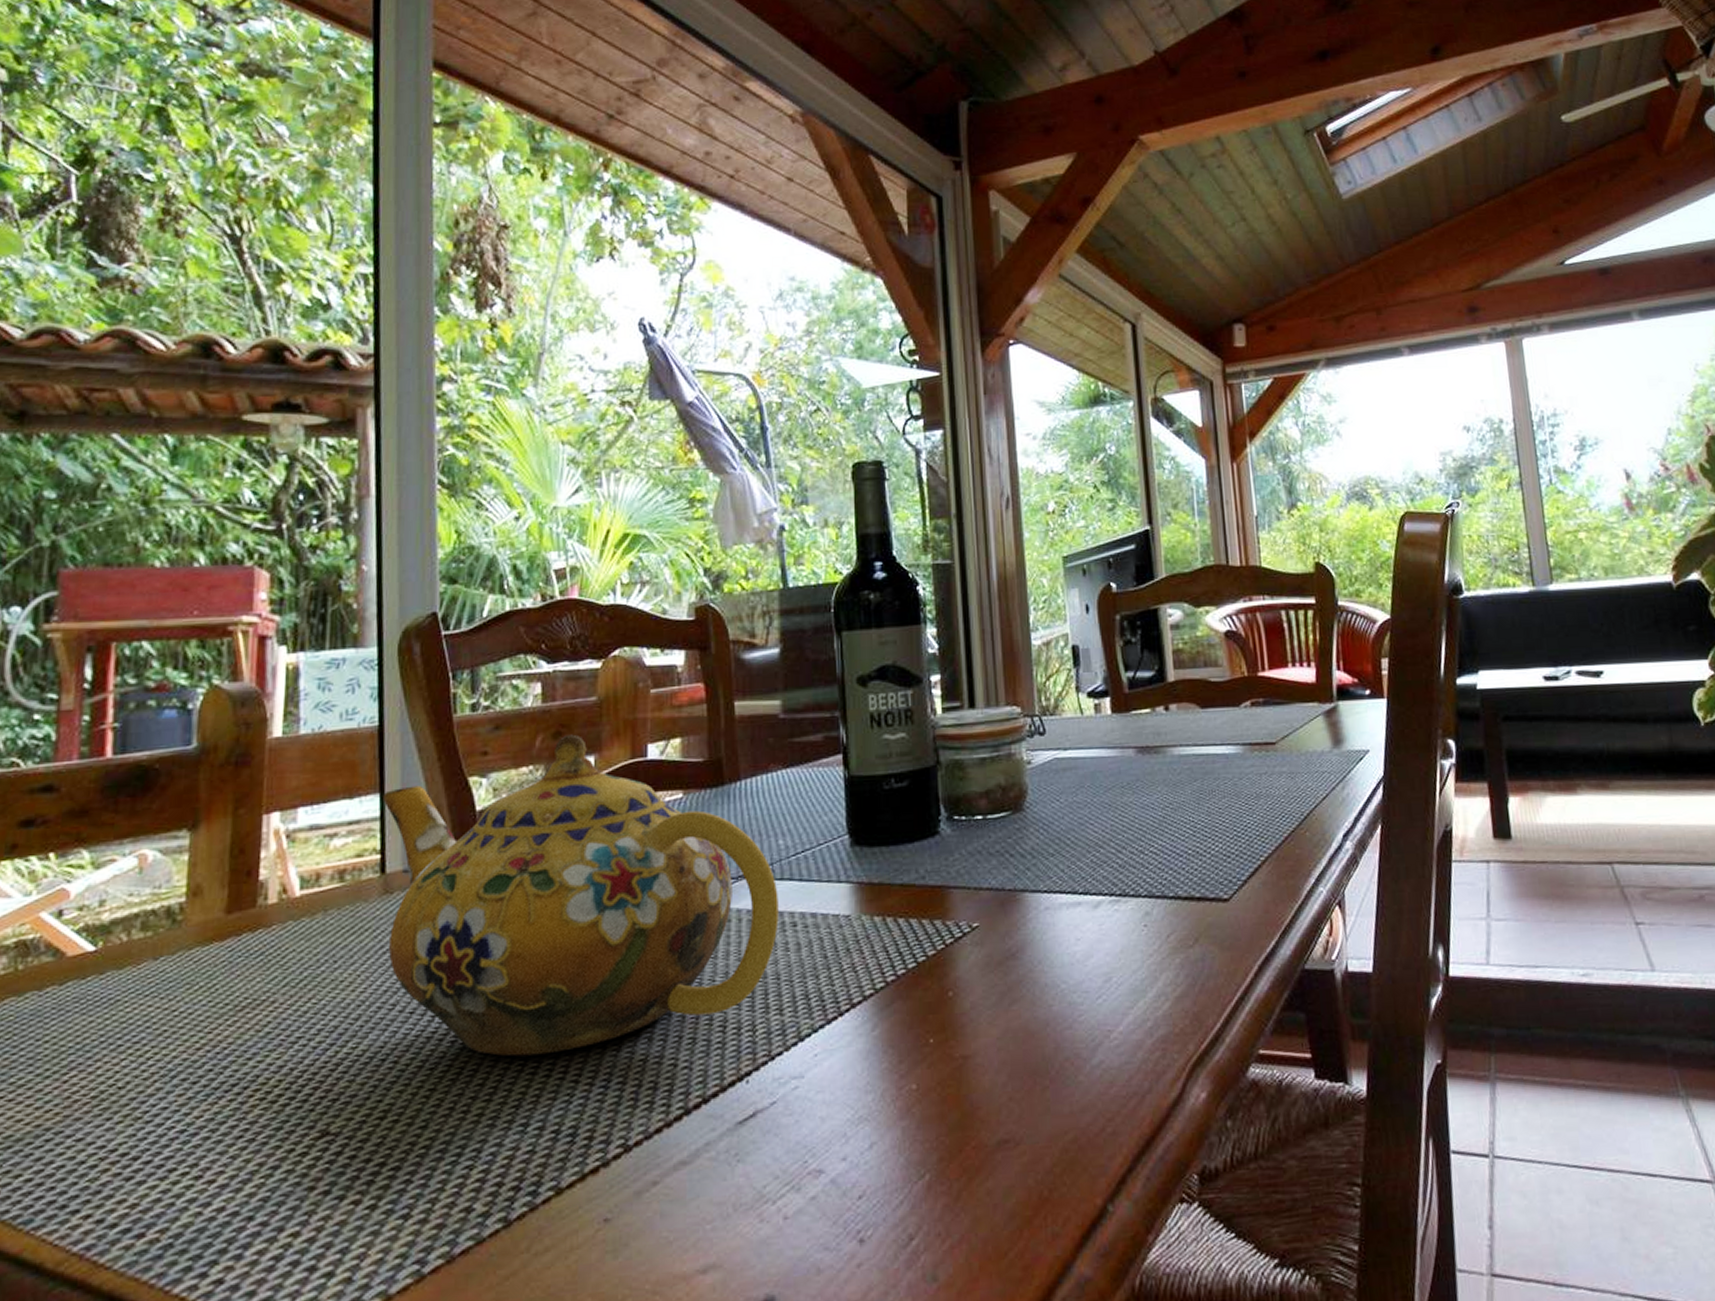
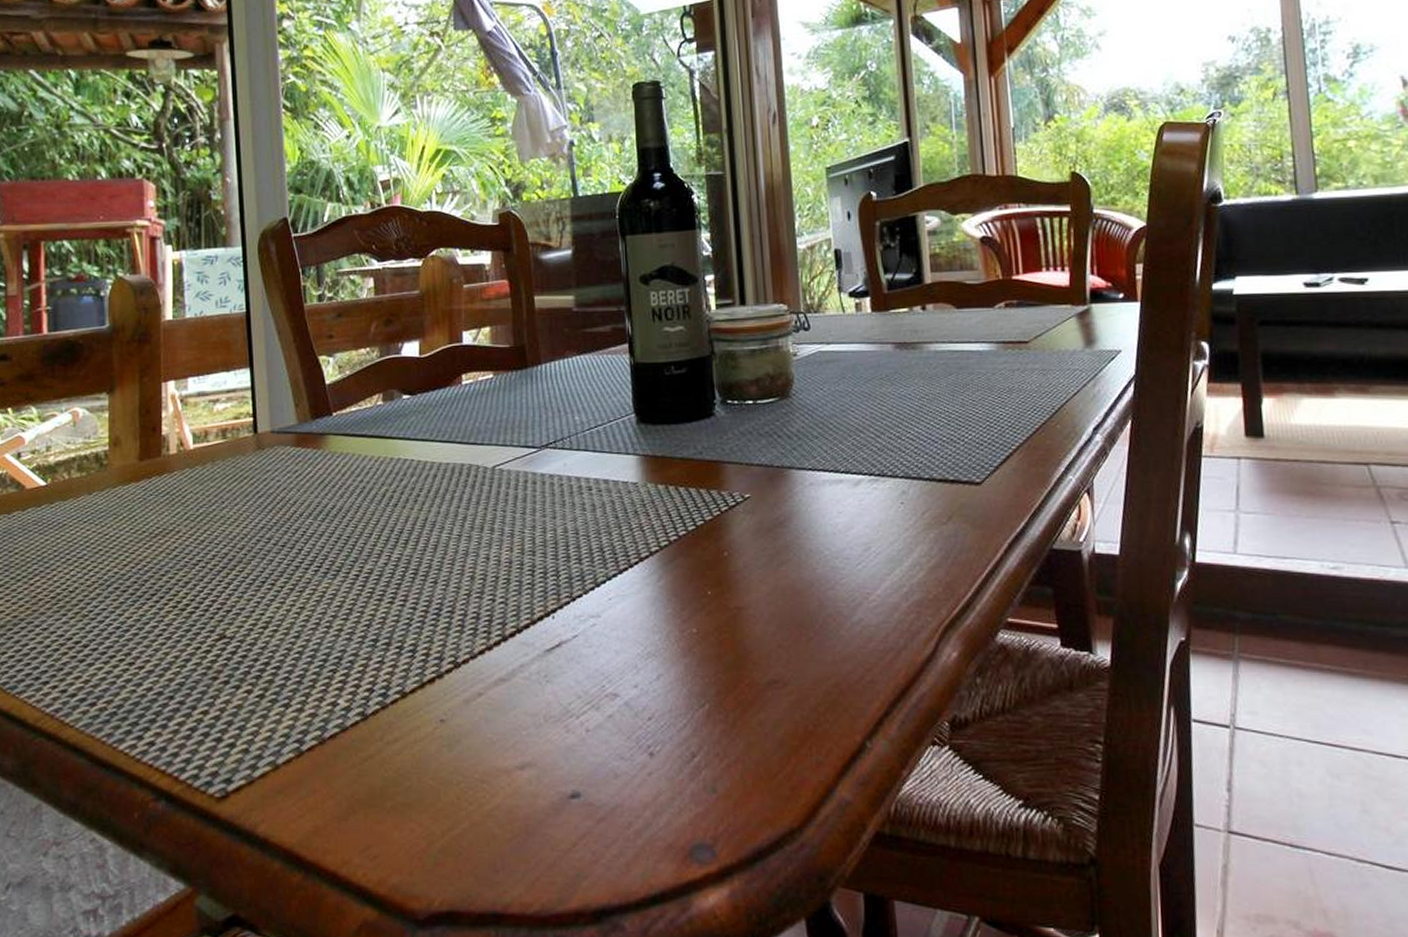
teapot: present [383,734,779,1057] -> none [252,322,576,585]

